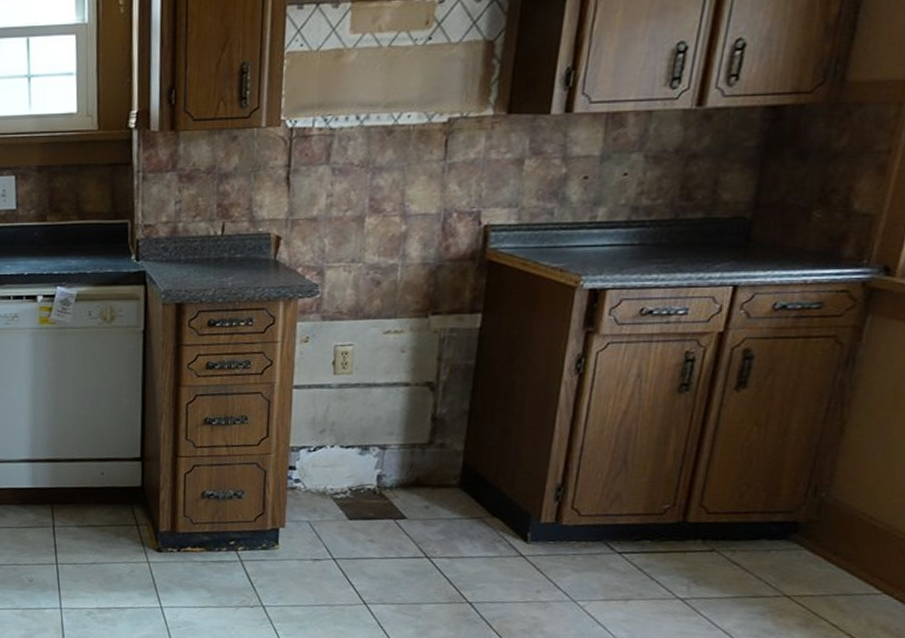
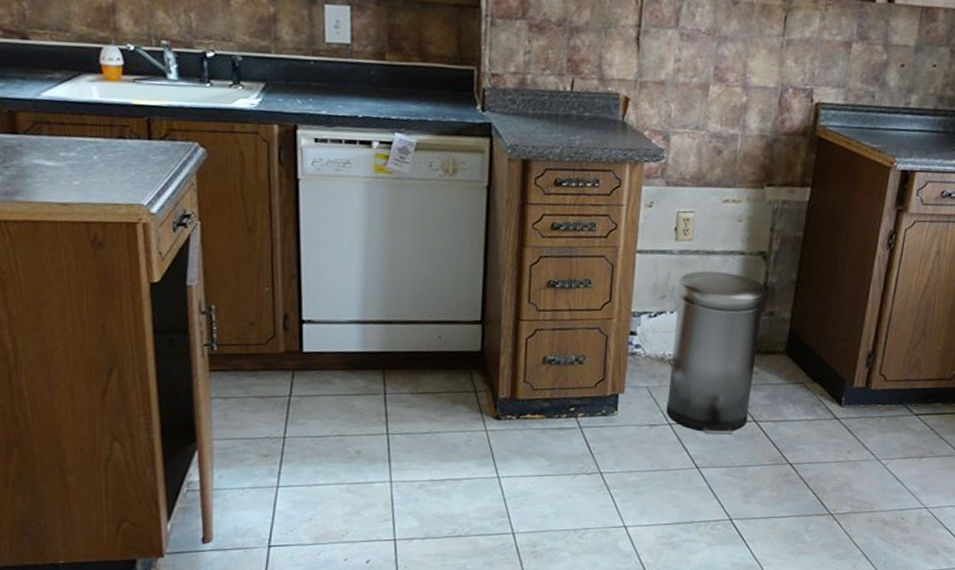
pedal bin: none [329,404,436,572] -> present [666,271,767,436]

